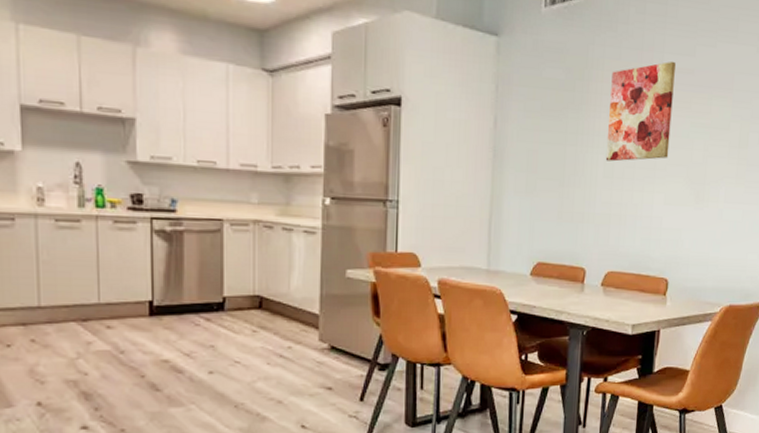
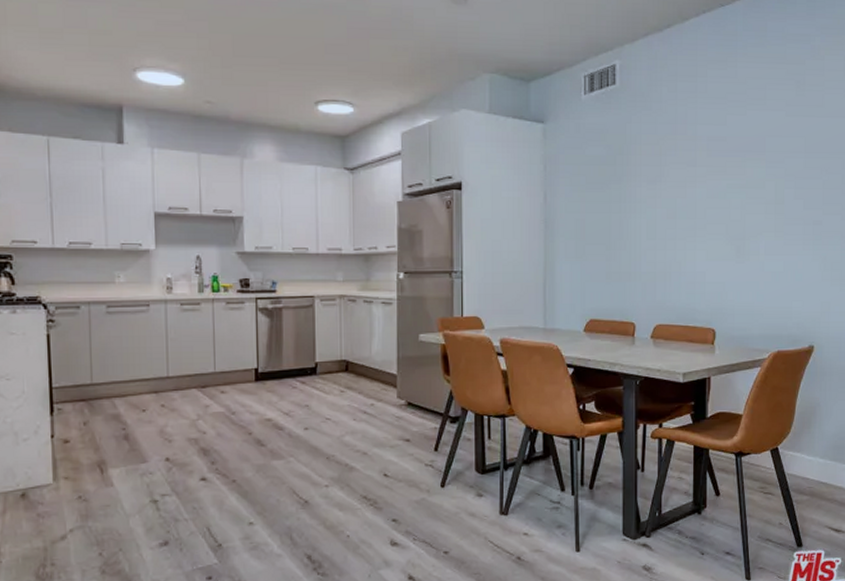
wall art: present [605,61,676,162] -> none [648,131,708,225]

